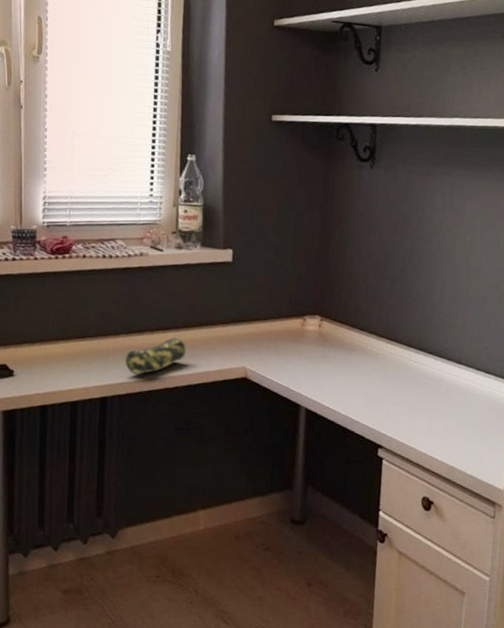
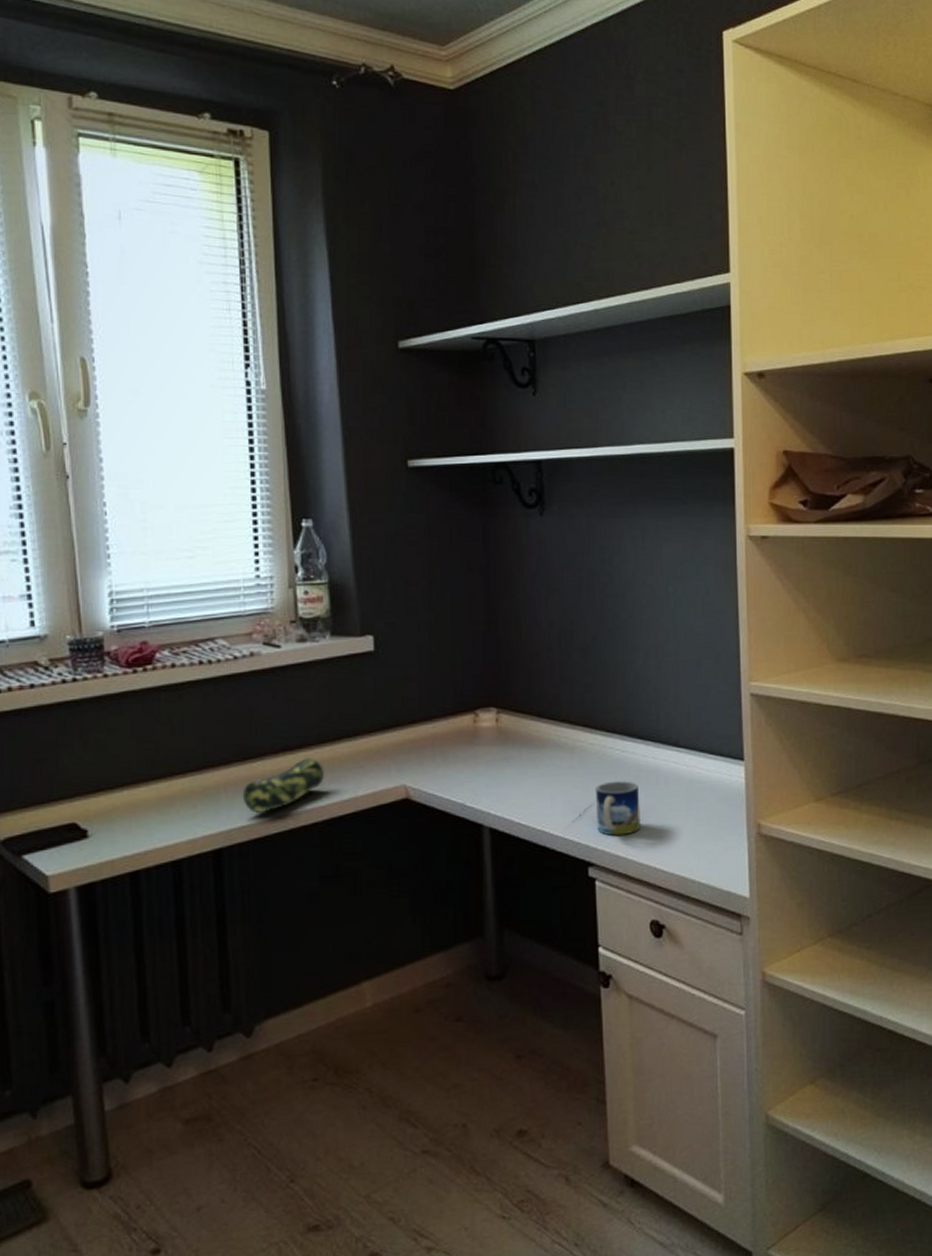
mug: none [388,384,425,428] -> present [595,781,640,836]

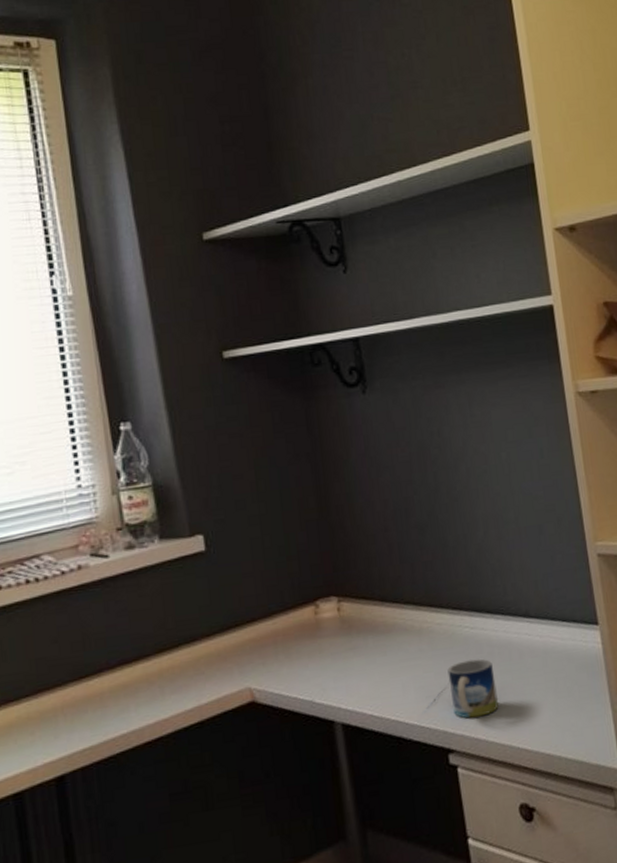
pencil case: present [242,758,325,814] -> none [81,669,166,734]

